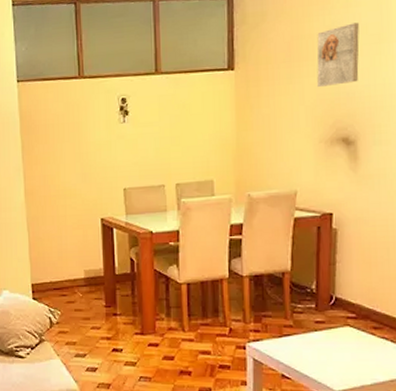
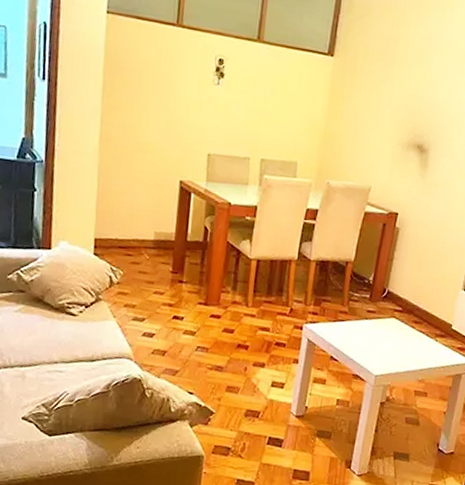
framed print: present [317,22,359,87] -> none [405,38,449,95]

